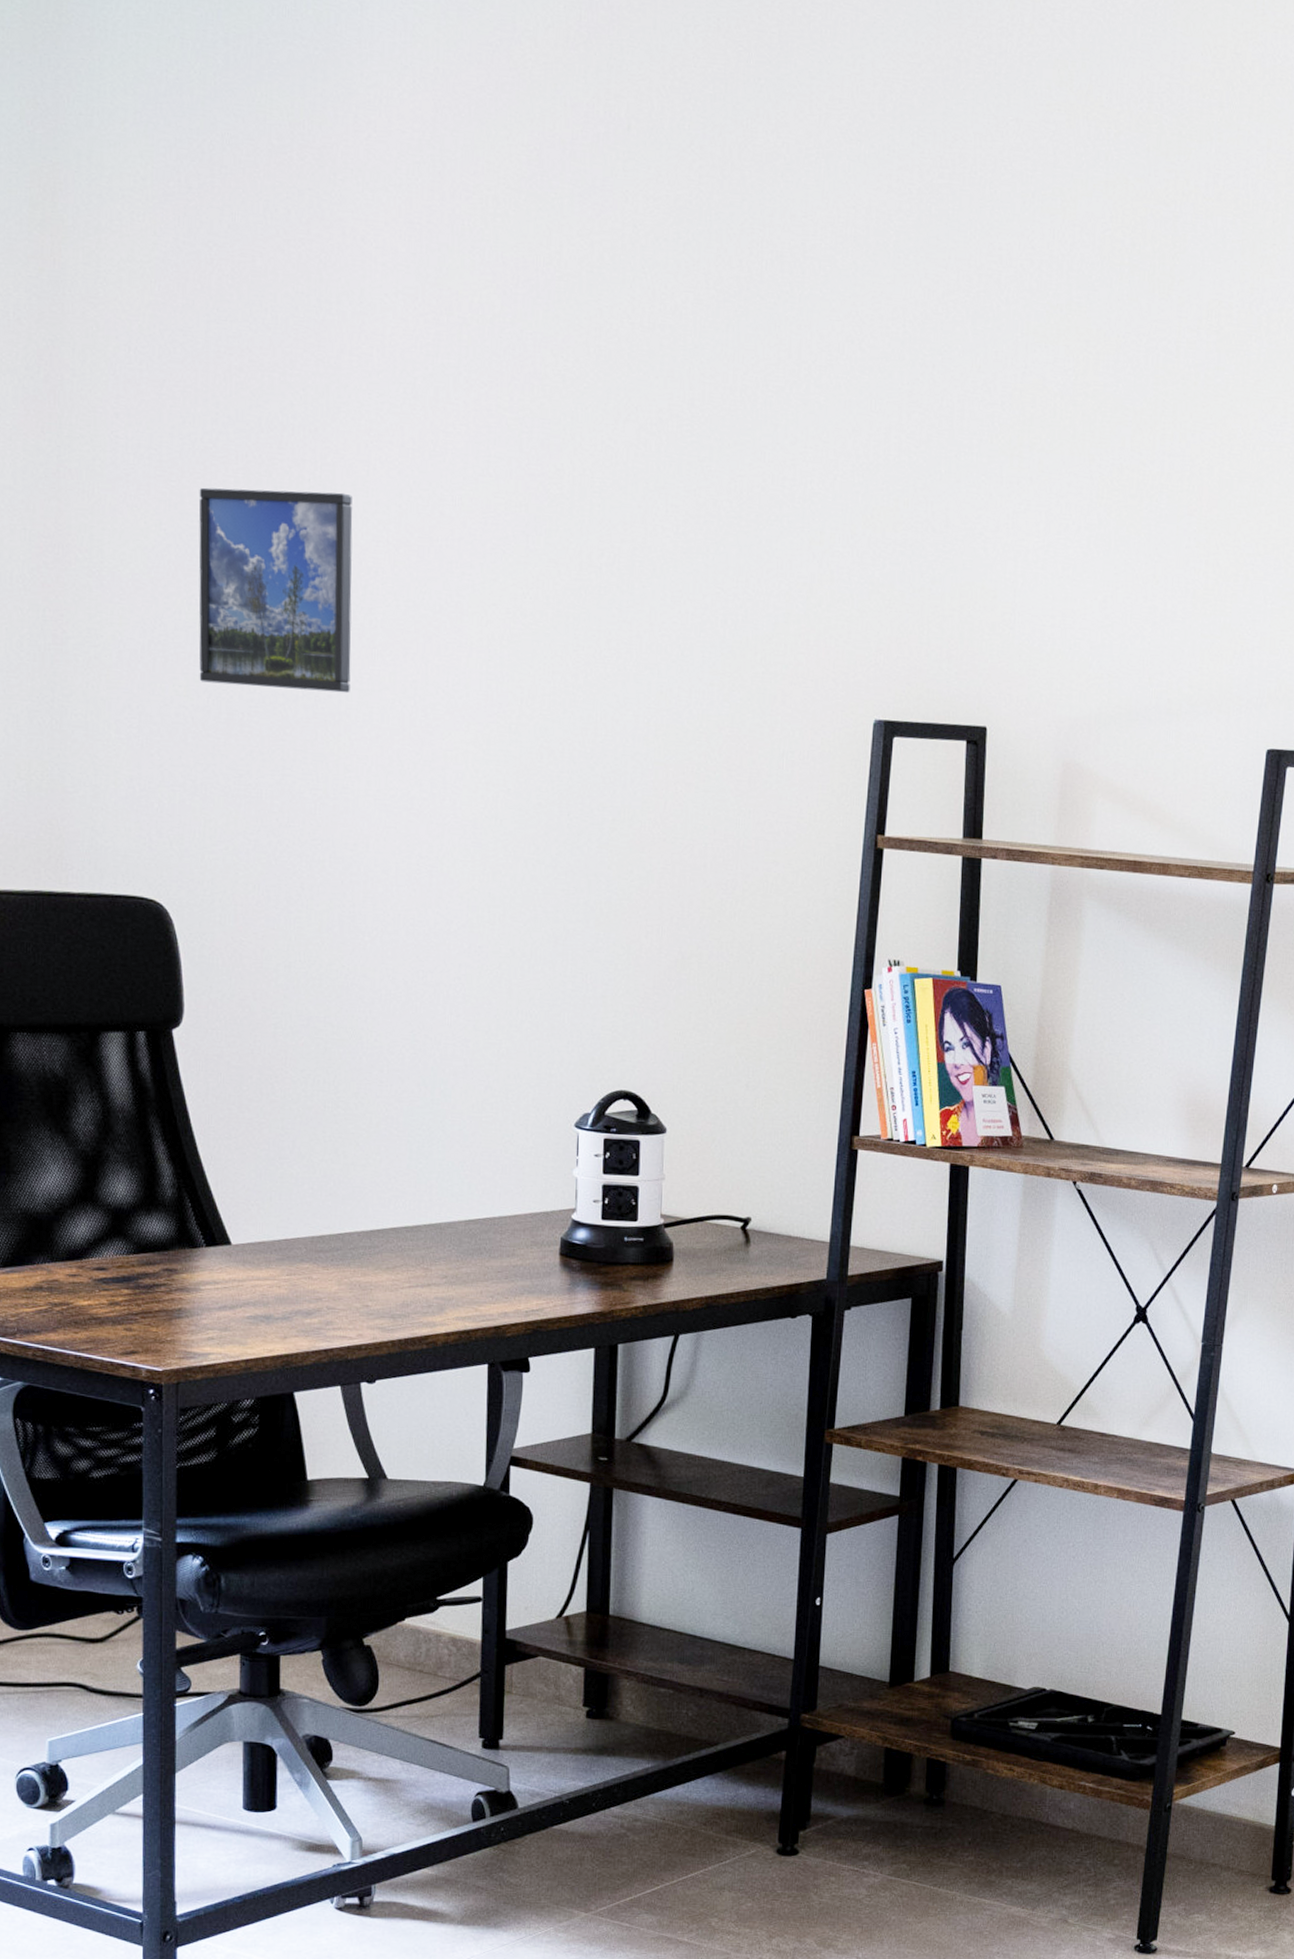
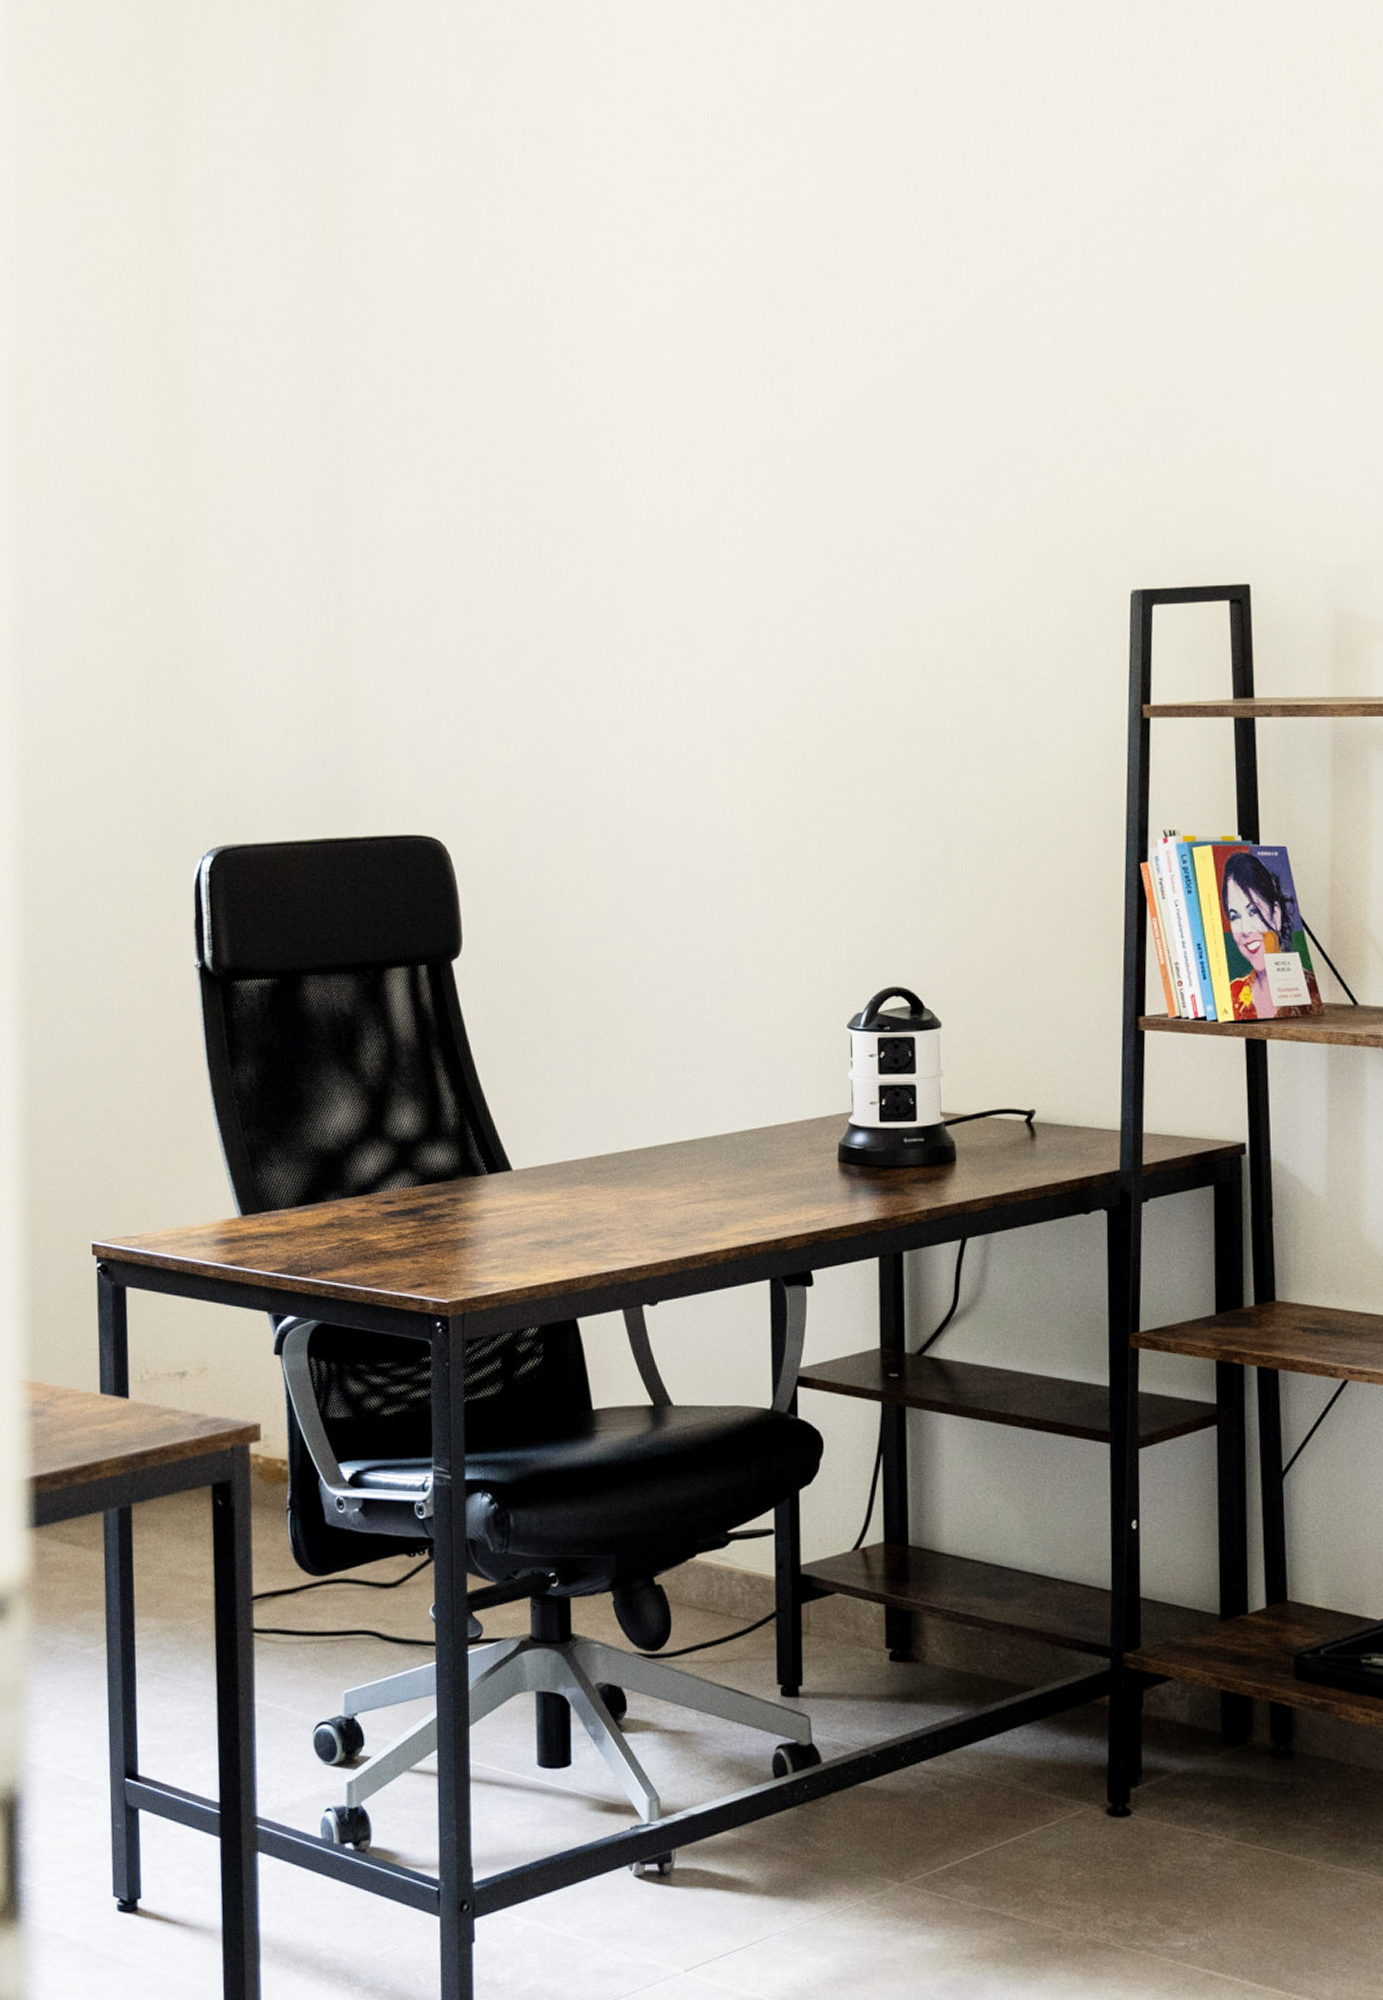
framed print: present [199,487,353,693] -> none [466,436,611,627]

